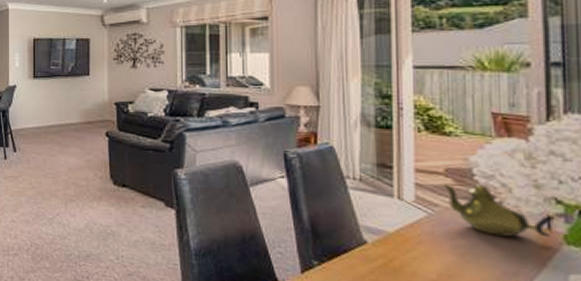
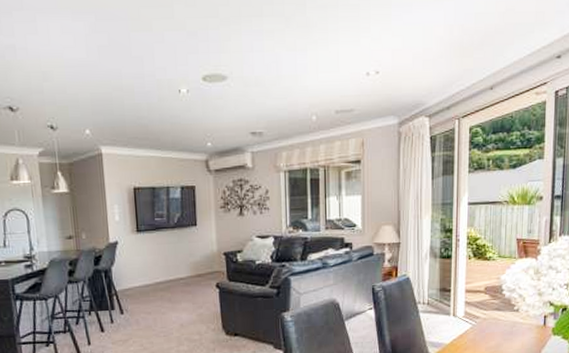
teapot: present [441,182,558,238] -> none [482,296,550,335]

